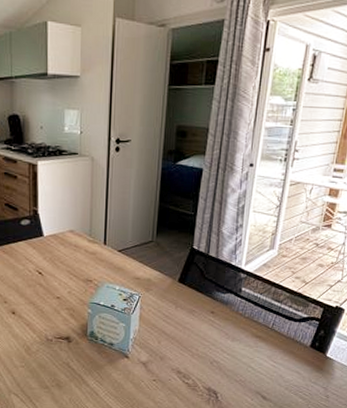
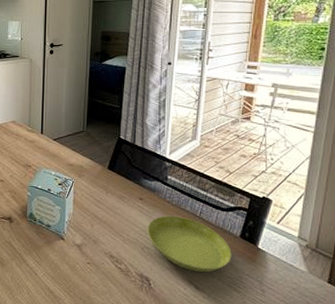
saucer: none [217,328,301,383] -> present [147,215,232,273]

